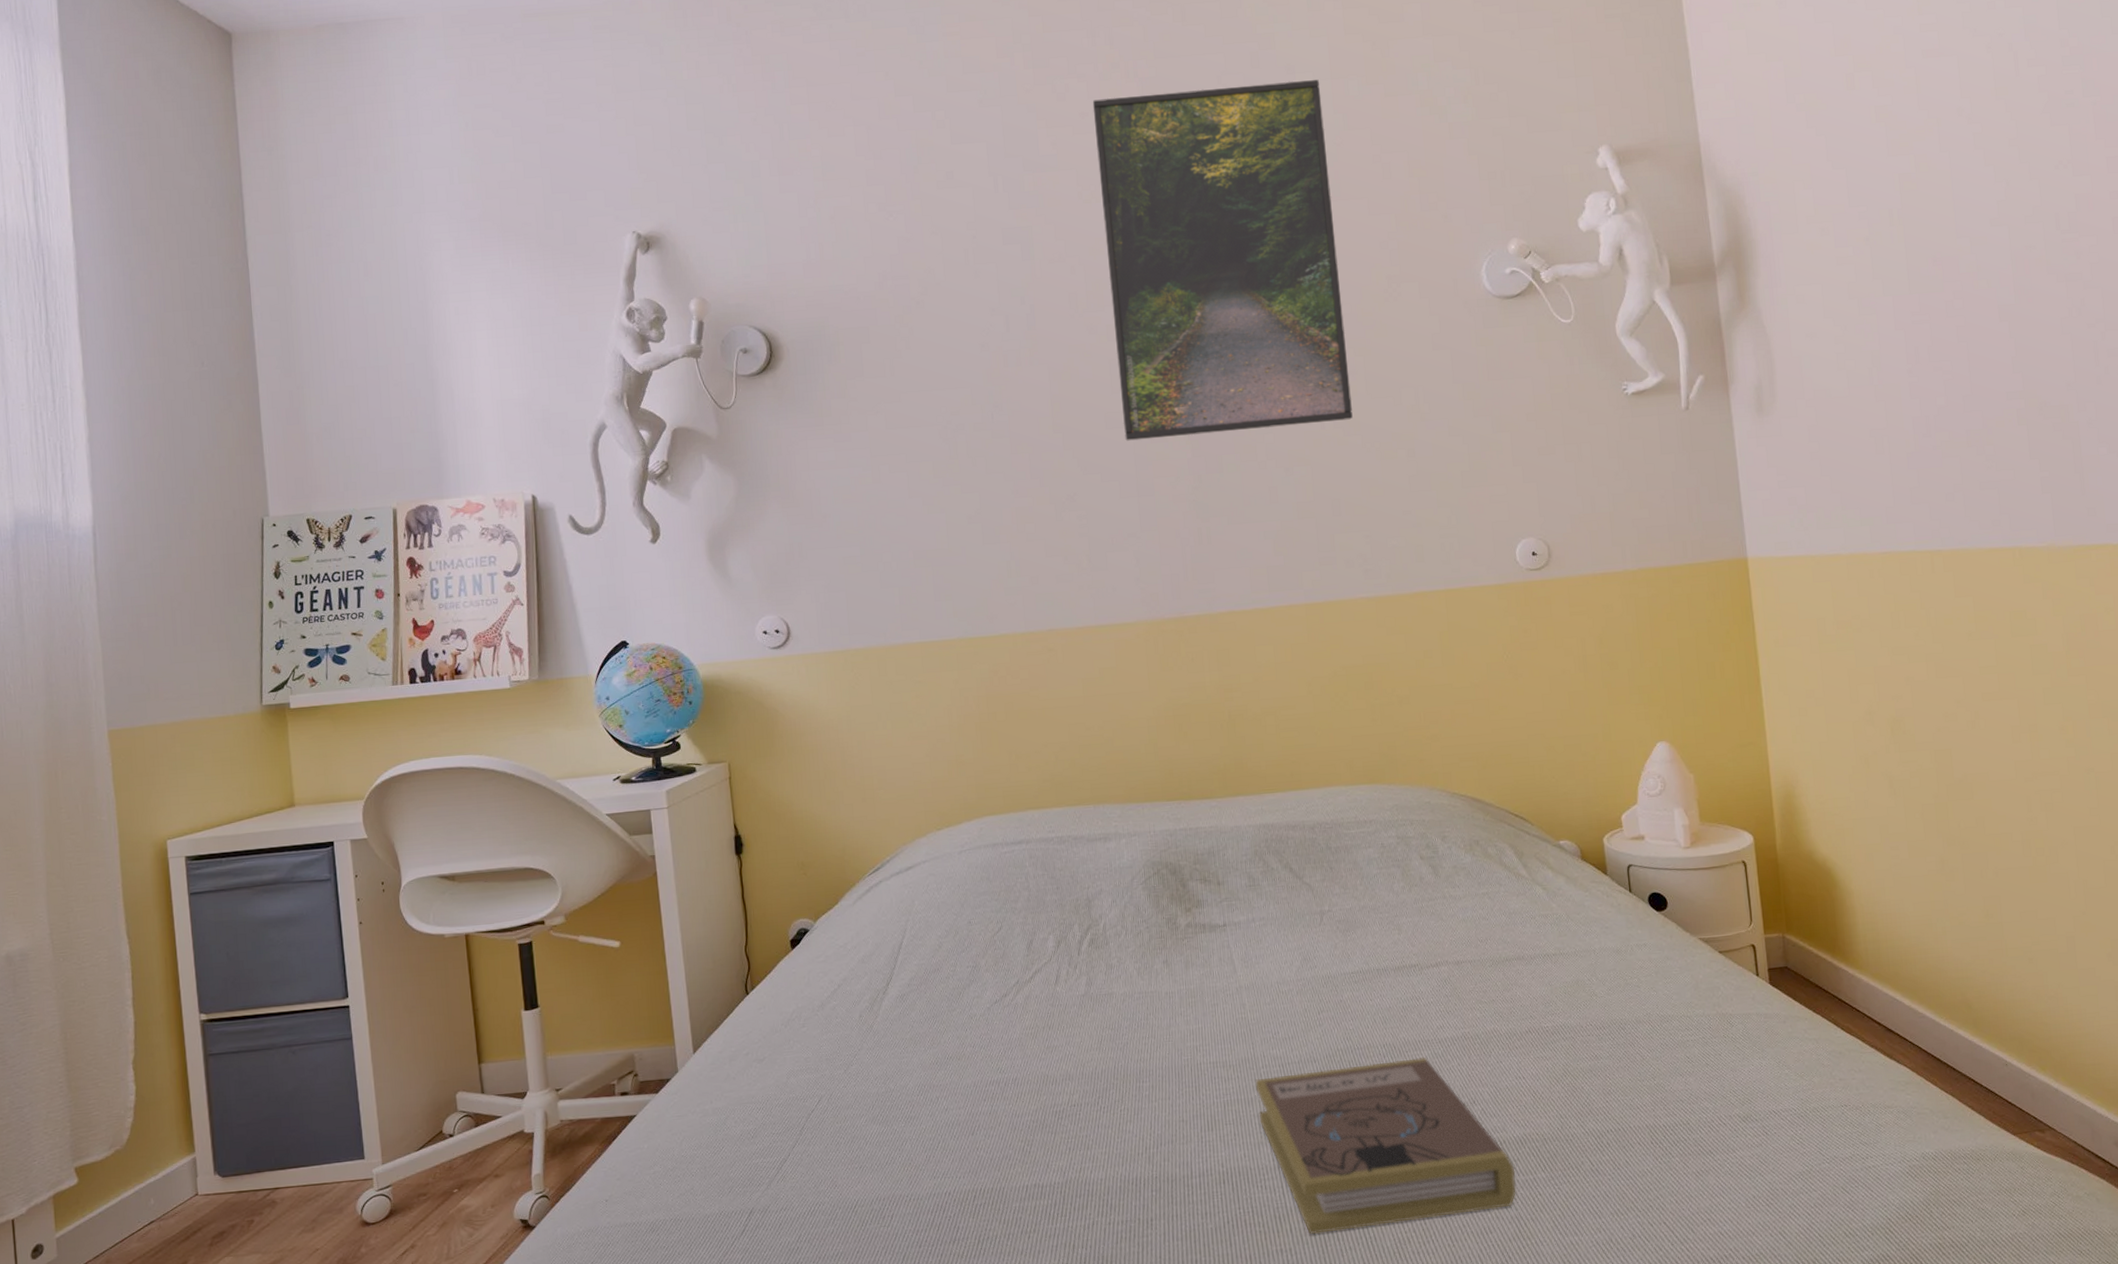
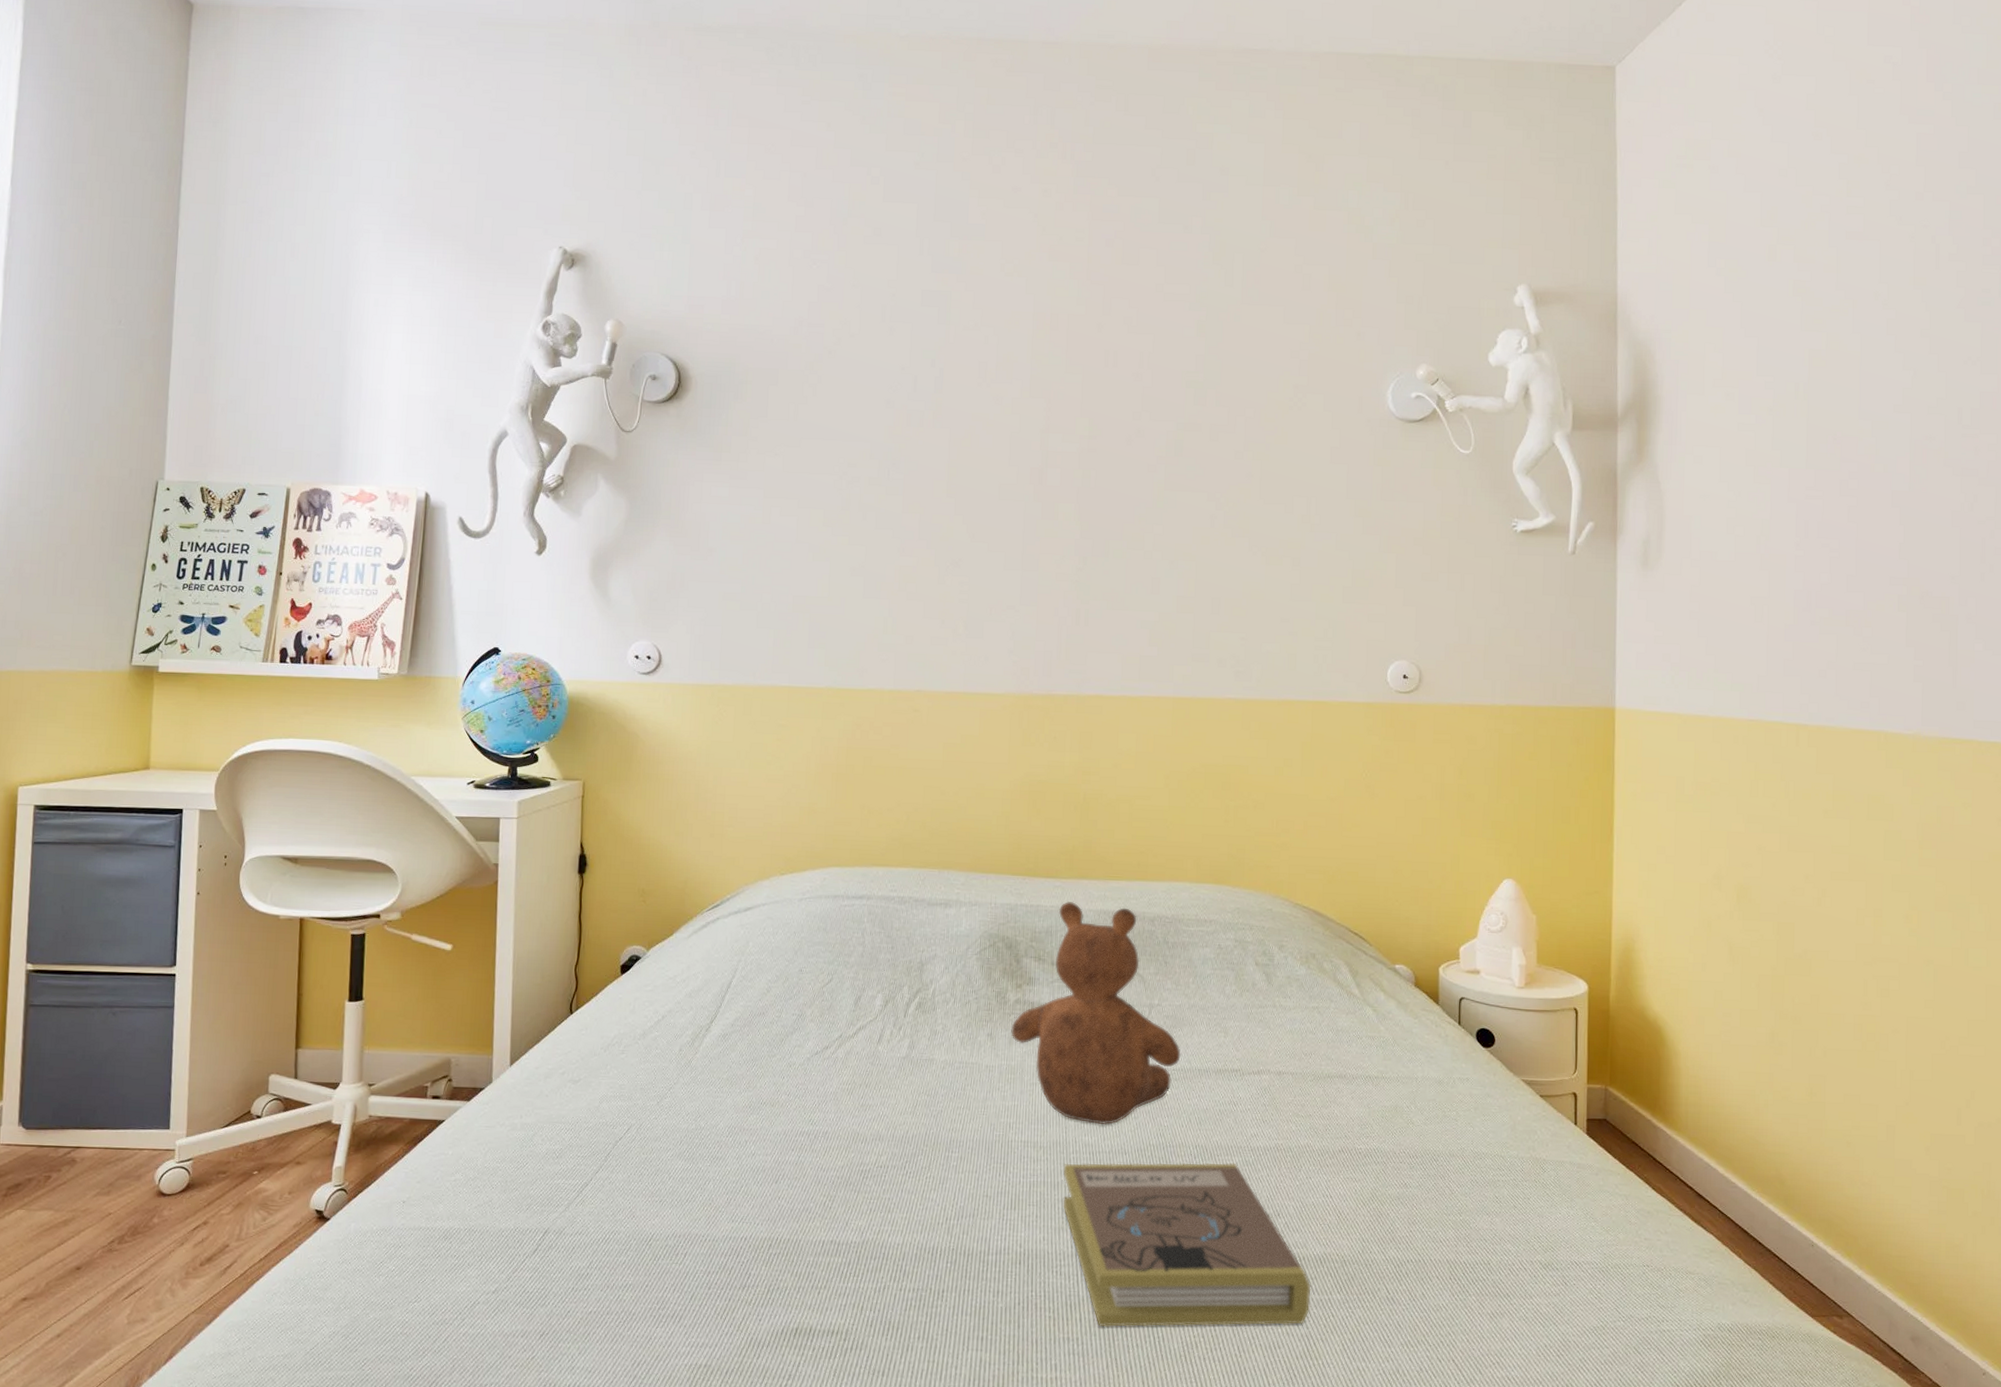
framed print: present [1092,80,1353,441] -> none [1016,176,1252,521]
teddy bear: none [1186,819,1358,1037] -> present [1011,901,1181,1125]

